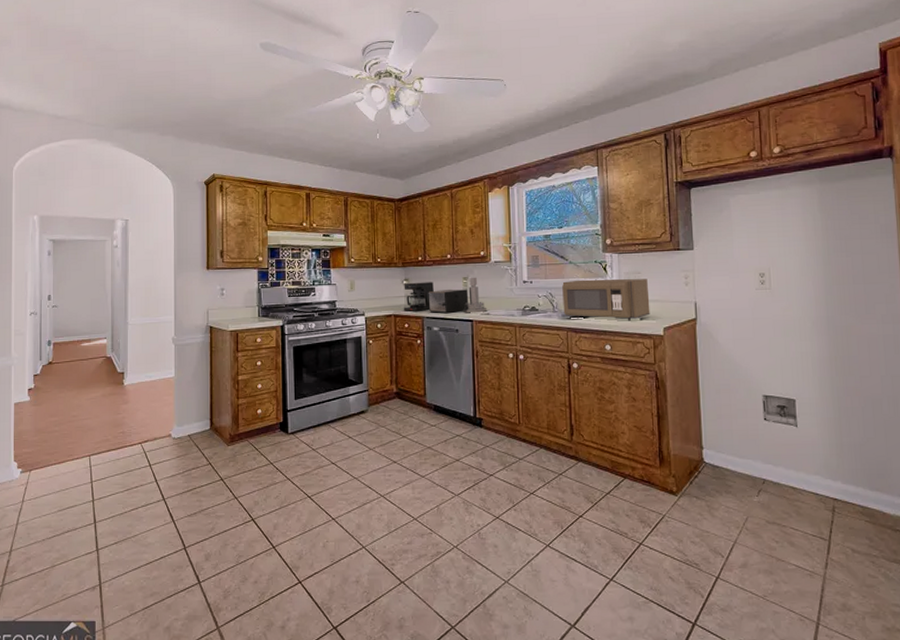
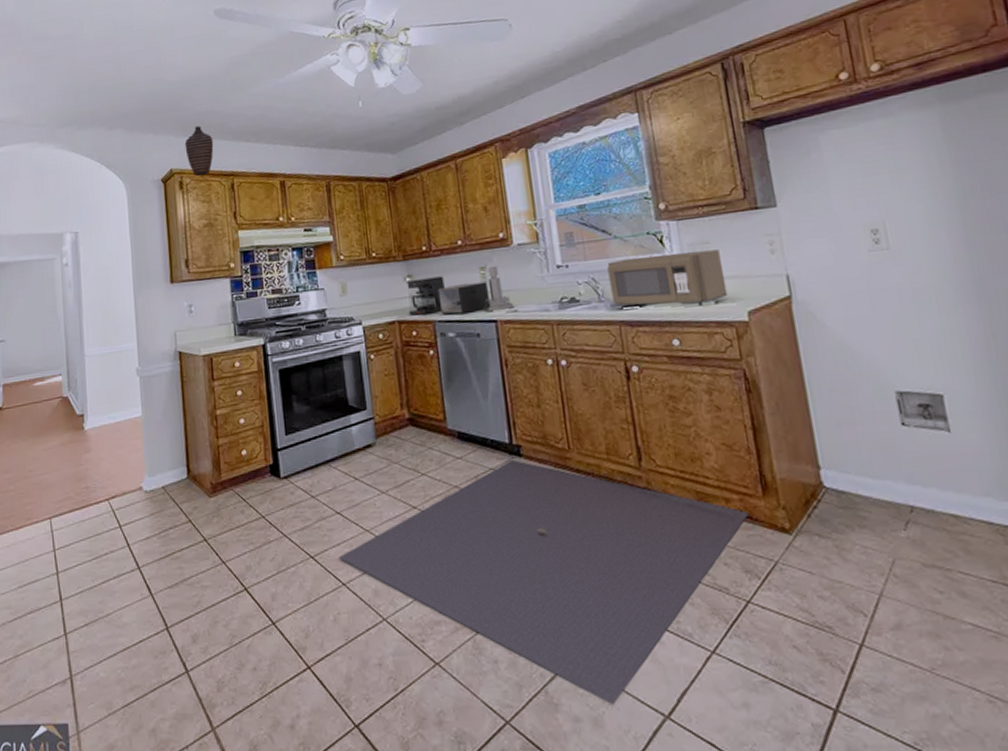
decorative vase: none [227,140,252,183] -> present [184,126,214,177]
floor mat: none [331,430,649,617] -> present [339,460,750,705]

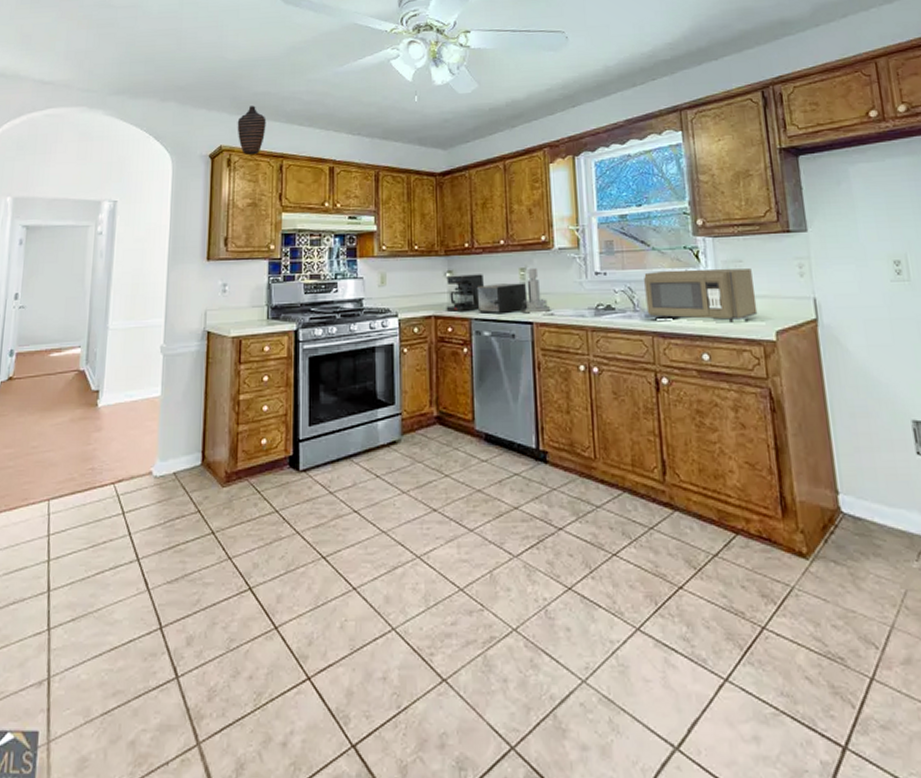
floor mat: present [339,460,750,705] -> none [352,467,769,734]

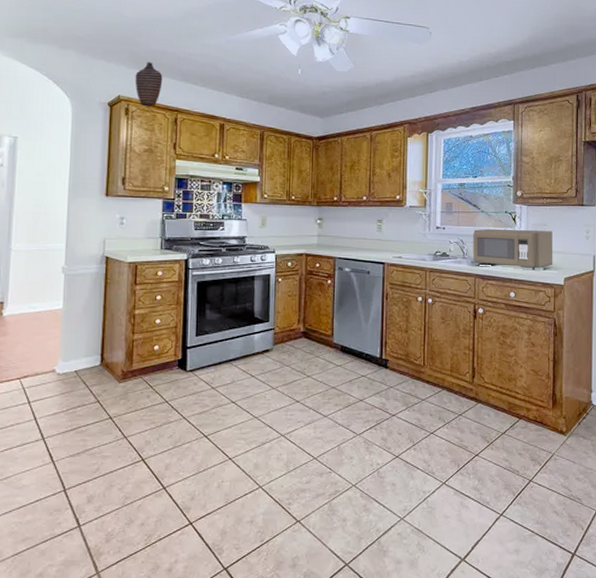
coffee maker: present [446,274,484,312] -> none [315,222,348,251]
toaster: present [476,282,528,315] -> none [341,230,382,255]
paper towel holder: present [521,267,551,314] -> none [376,220,400,256]

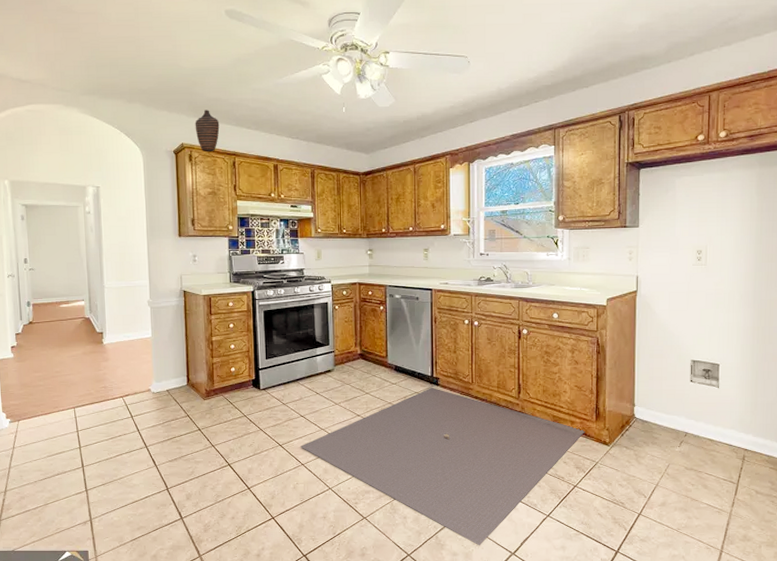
floor mat: none [229,371,542,552] -> present [300,388,585,546]
microwave: present [473,228,553,270] -> none [516,253,596,292]

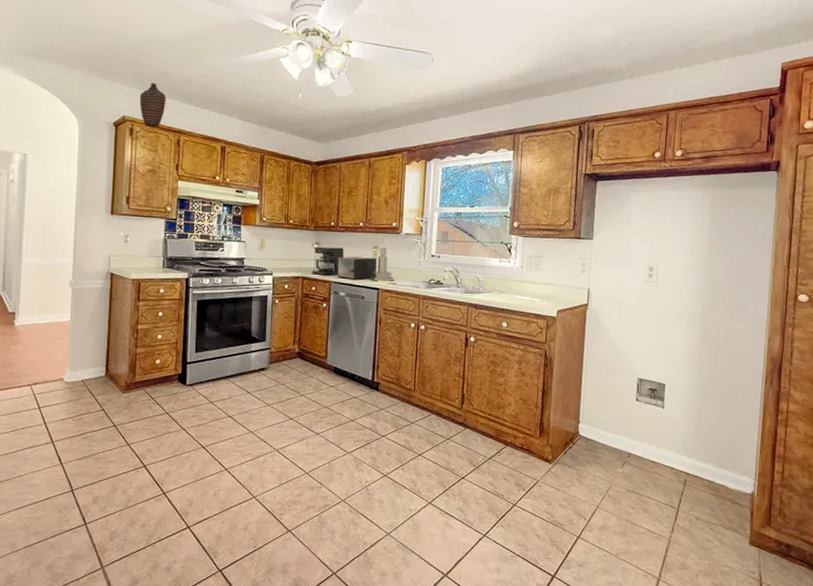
floor mat: present [300,388,585,546] -> none [225,393,528,566]
coffee maker: none [367,253,396,280] -> present [312,246,344,276]
toaster: none [391,259,429,283] -> present [336,256,378,281]
paper towel holder: none [423,249,446,283] -> present [371,246,394,282]

